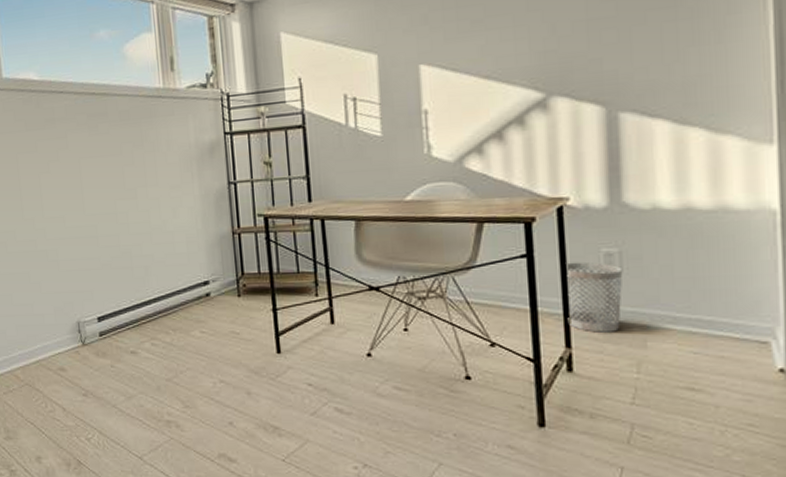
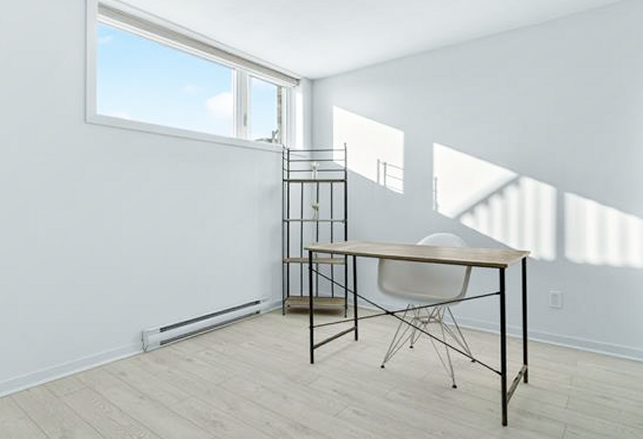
wastebasket: present [567,261,623,333] -> none [526,300,564,353]

